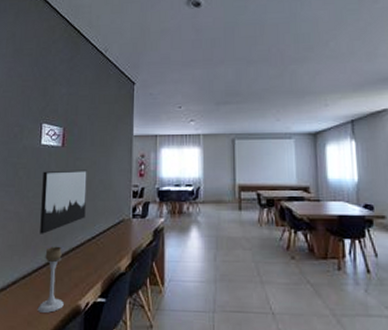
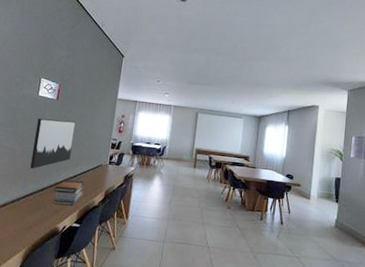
candle holder: present [37,246,64,313] -> none [22,179,48,231]
book stack: none [70,243,106,276] -> present [53,180,84,206]

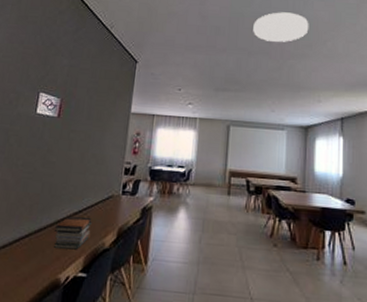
wall art: present [30,118,76,169] -> none [25,140,81,204]
ceiling light: none [221,20,268,46] -> present [253,12,309,42]

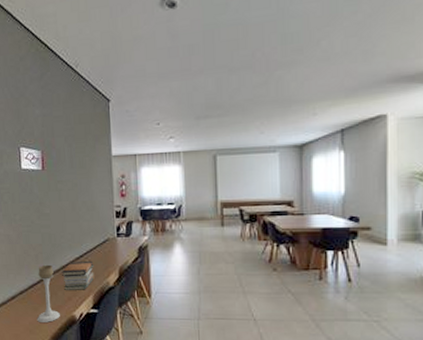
candle holder: none [14,217,47,285] -> present [37,264,60,322]
ceiling light: present [253,12,309,42] -> none [231,11,298,53]

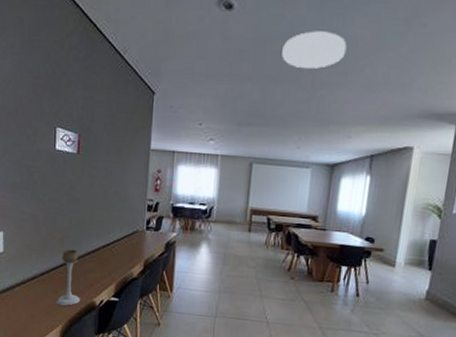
book stack: present [61,260,95,290] -> none [85,249,120,278]
ceiling light: none [231,11,298,53] -> present [282,31,347,69]

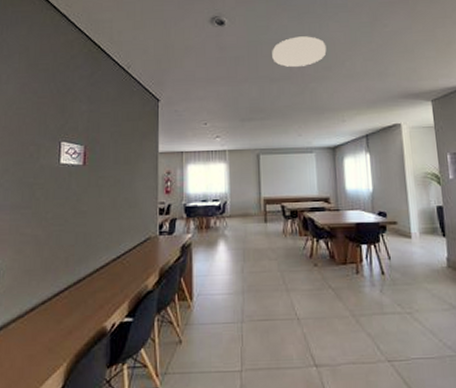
candle holder: present [55,249,80,306] -> none [59,268,88,338]

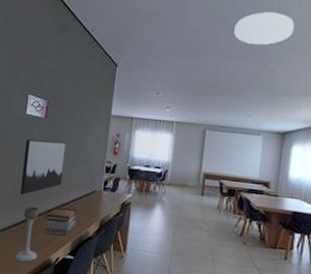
candle holder: none [59,268,88,338] -> present [14,206,39,262]
wall art: none [60,188,111,257] -> present [20,139,66,195]
book stack: none [93,261,132,297] -> present [45,207,77,236]

